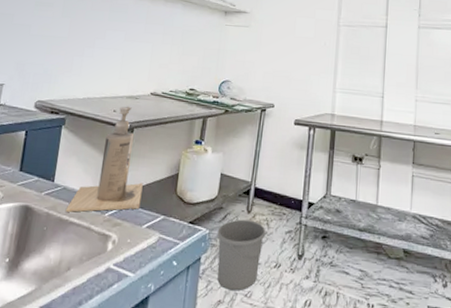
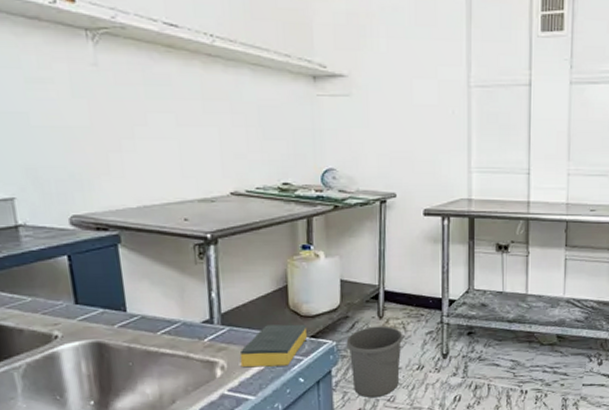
soap dispenser: present [65,106,143,212] -> none [151,212,247,343]
sponge: none [128,207,188,248] -> present [239,324,308,368]

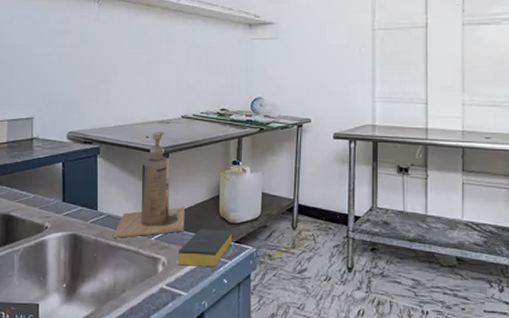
soap dispenser: none [151,212,247,343] -> present [112,131,185,238]
bucket: present [346,326,403,398] -> none [264,236,313,304]

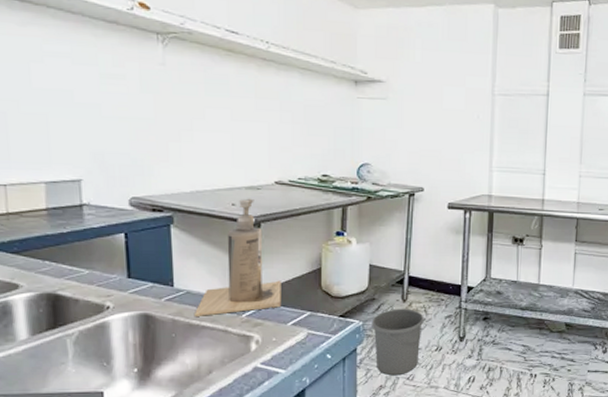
sponge: present [177,229,233,267] -> none [273,304,337,343]
bucket: none [264,236,313,304] -> present [372,309,424,376]

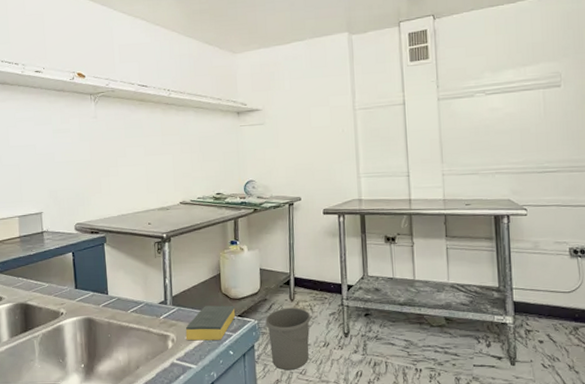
soap dispenser: present [193,198,282,316] -> none [123,217,191,319]
sponge: none [273,304,337,343] -> present [185,305,236,341]

